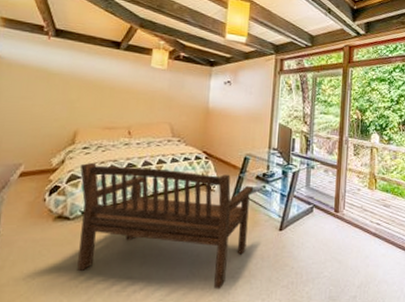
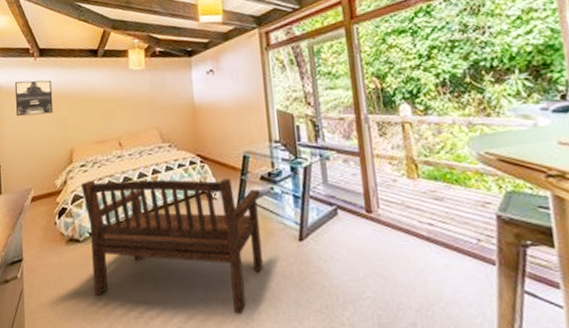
wall art: none [17,56,65,94] -> present [15,80,54,117]

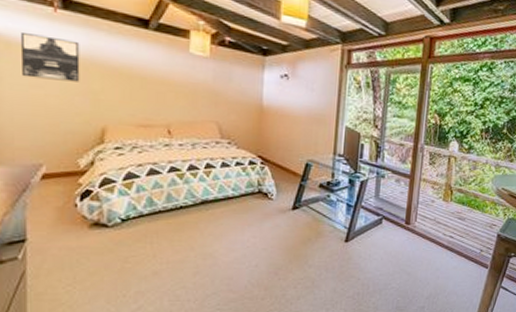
bench: present [80,178,263,315] -> none [113,164,317,299]

